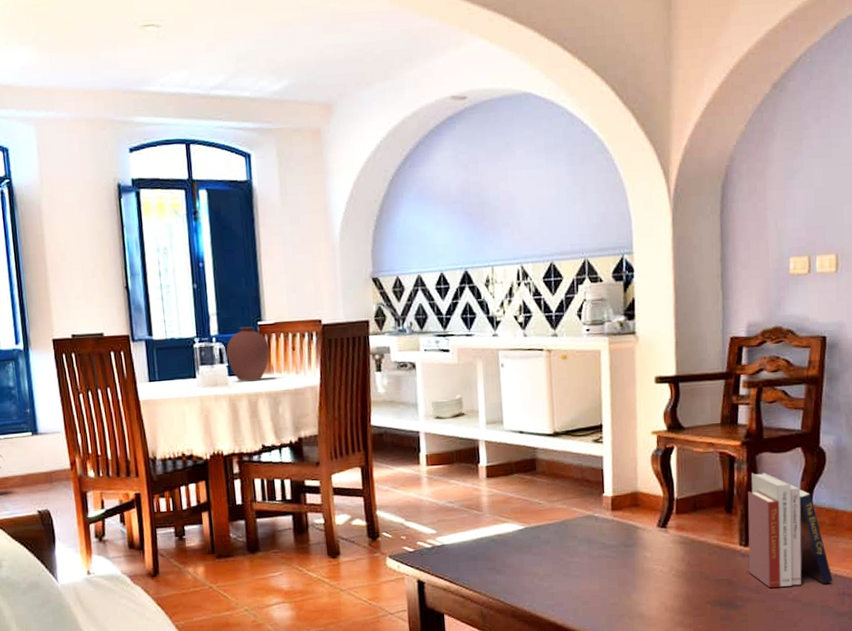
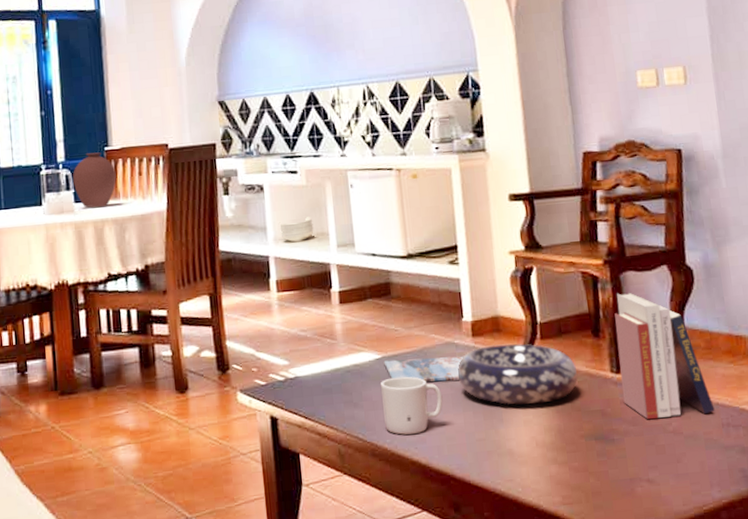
mug: none [522,546,581,599] -> present [380,376,443,435]
magazine: none [526,528,603,552] -> present [383,355,464,383]
decorative bowl: none [595,517,709,574] -> present [457,343,578,405]

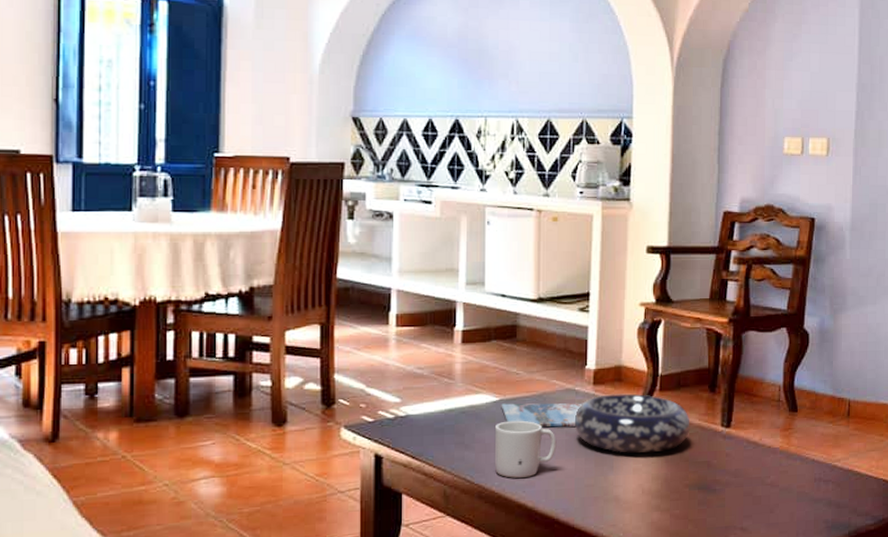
vase: present [73,152,117,209] -> none [173,158,225,220]
bowl: present [278,217,314,242] -> none [405,251,443,275]
books: present [614,292,715,420] -> none [729,351,810,473]

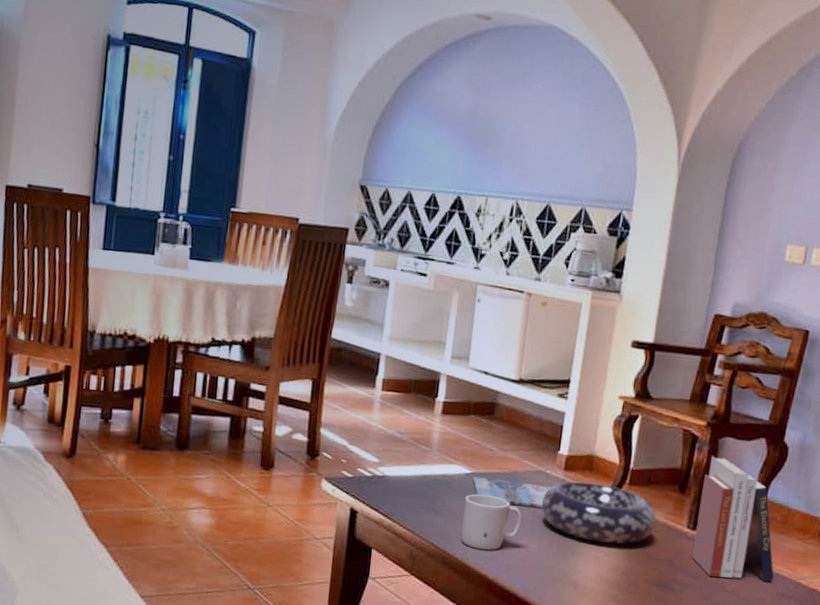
books: none [729,351,810,473] -> present [692,456,774,582]

